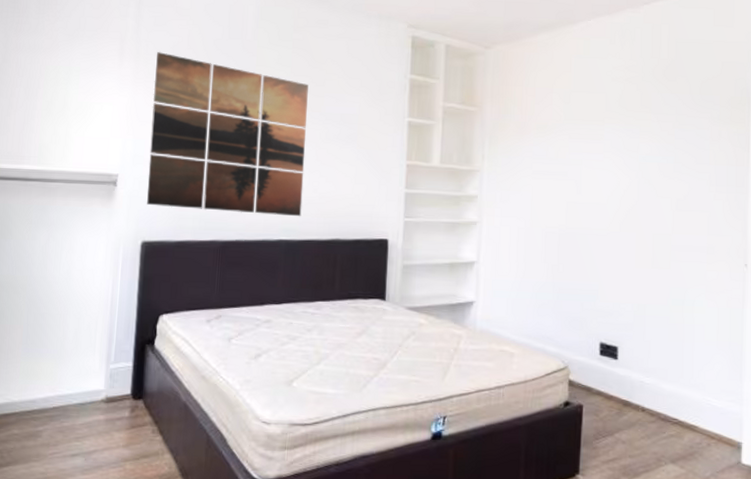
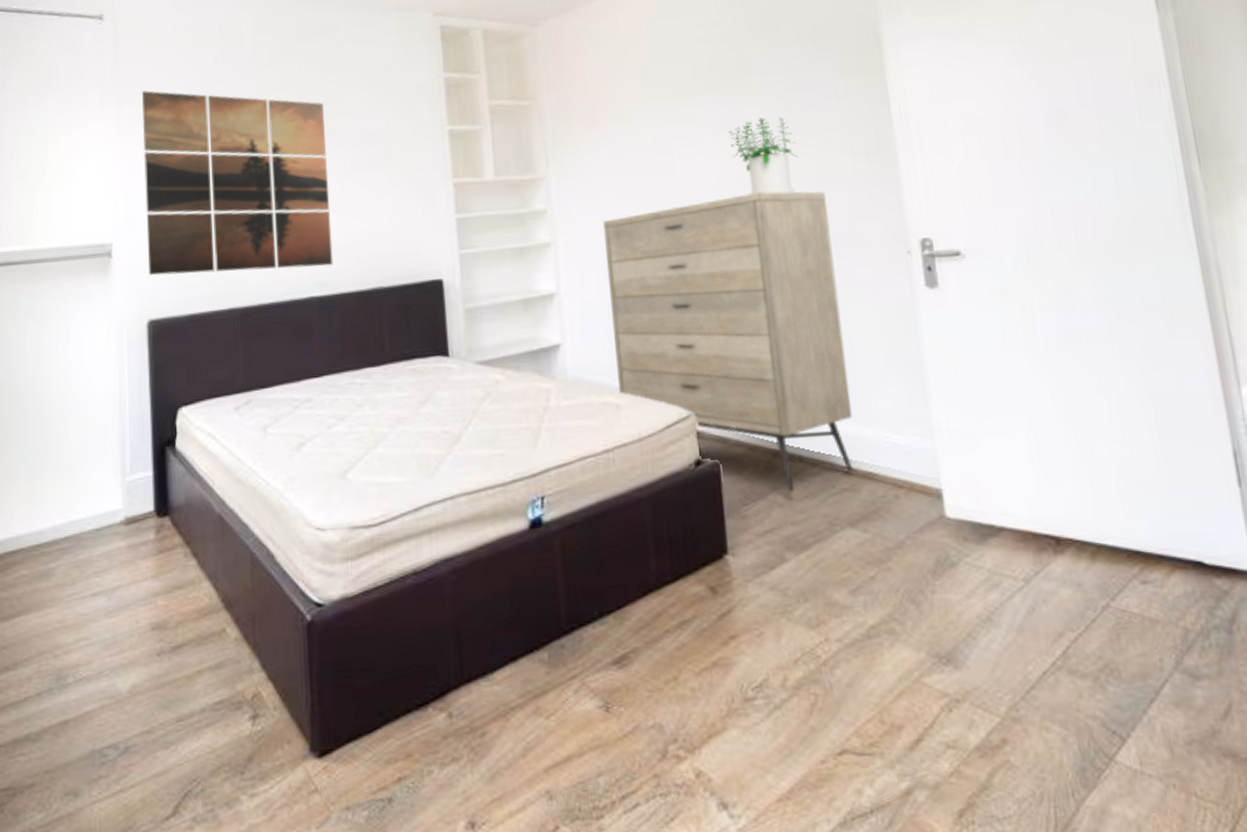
dresser: none [515,204,692,434] -> present [603,191,854,494]
potted plant: none [626,147,676,209] -> present [728,117,798,195]

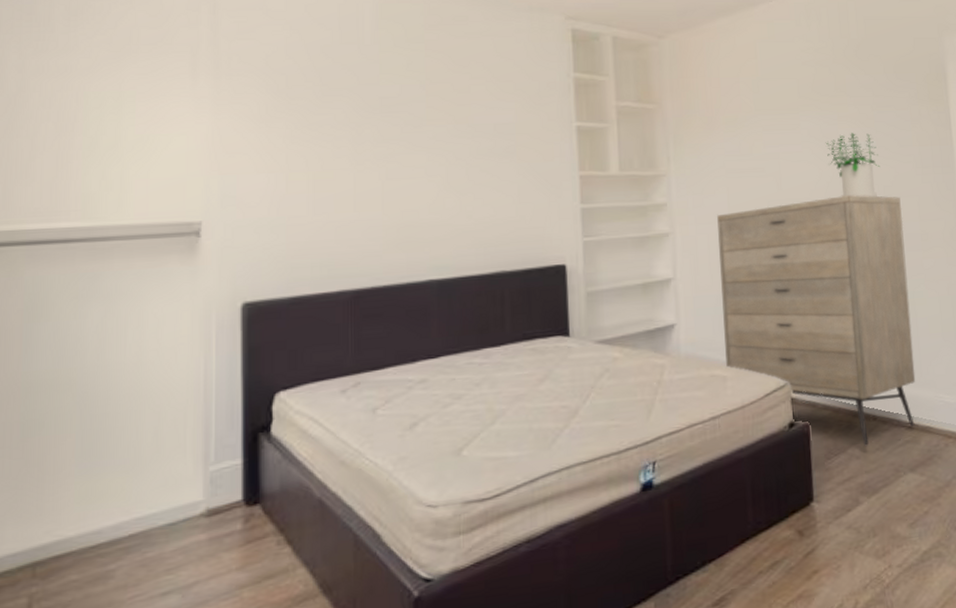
wall art: present [142,90,333,276] -> none [243,65,455,257]

